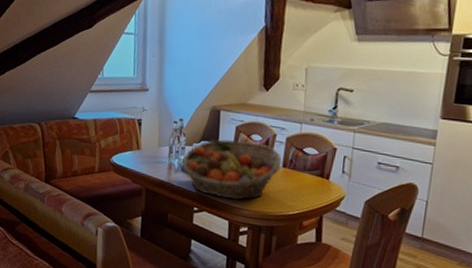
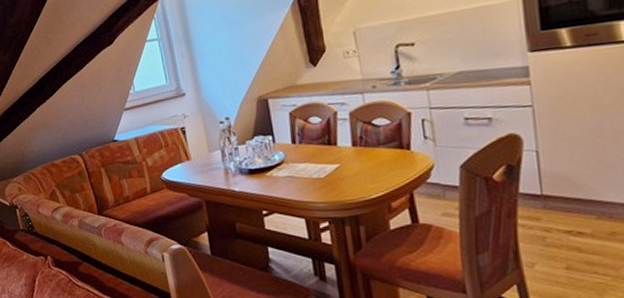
fruit basket: present [181,139,282,200] -> none [237,125,351,195]

